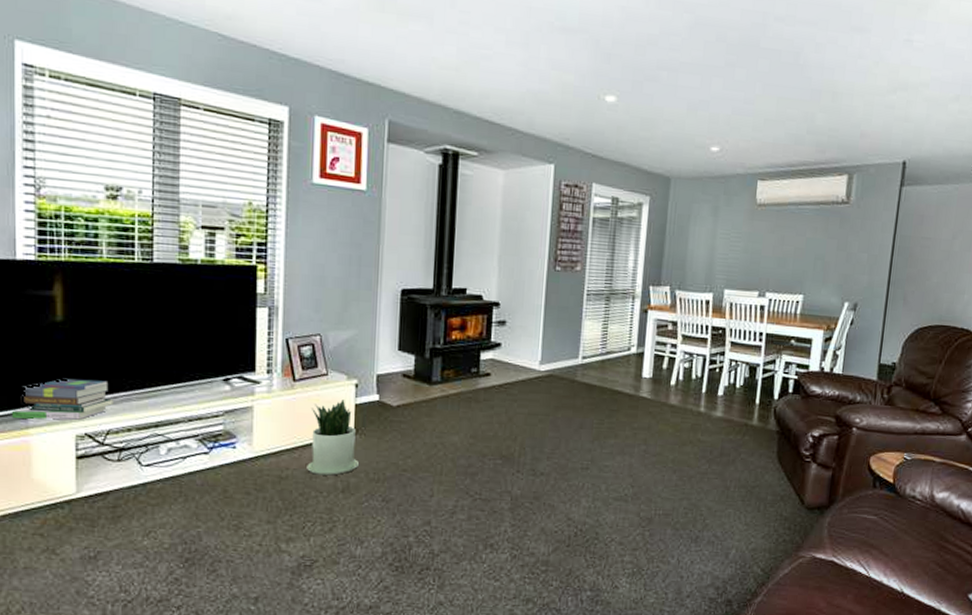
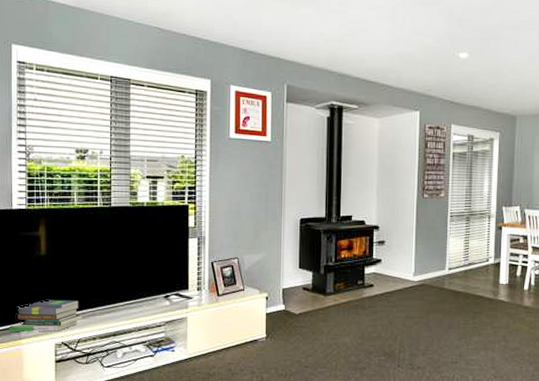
planter: present [307,400,360,476] -> none [229,310,271,372]

